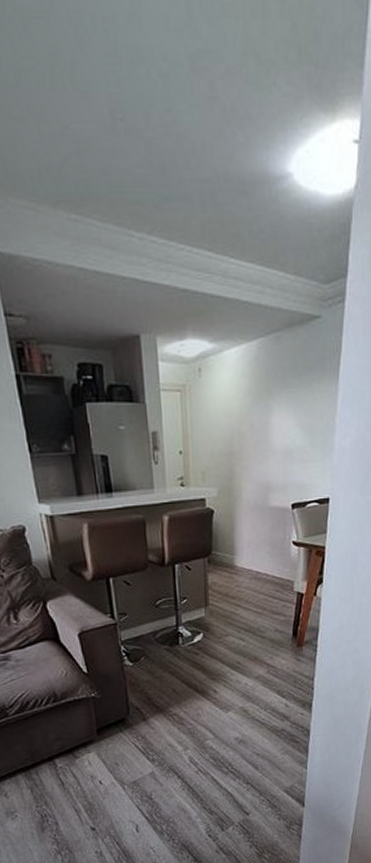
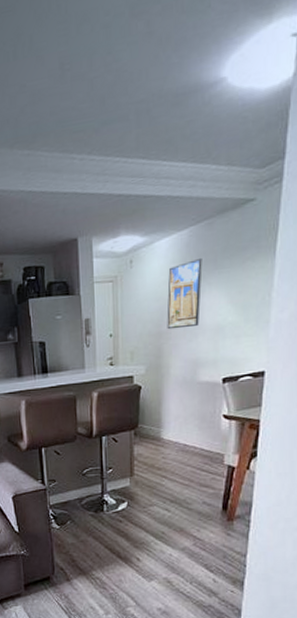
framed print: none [238,373,272,450] -> present [167,257,203,330]

